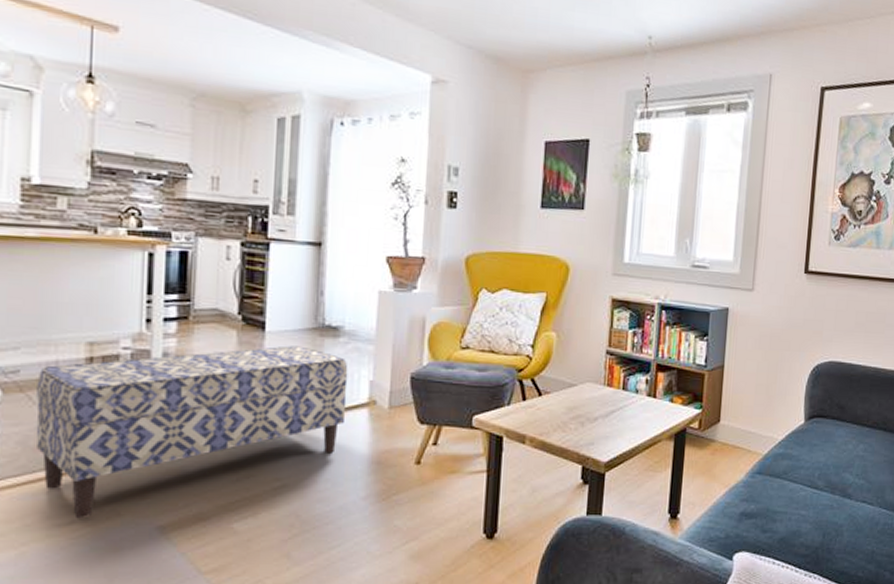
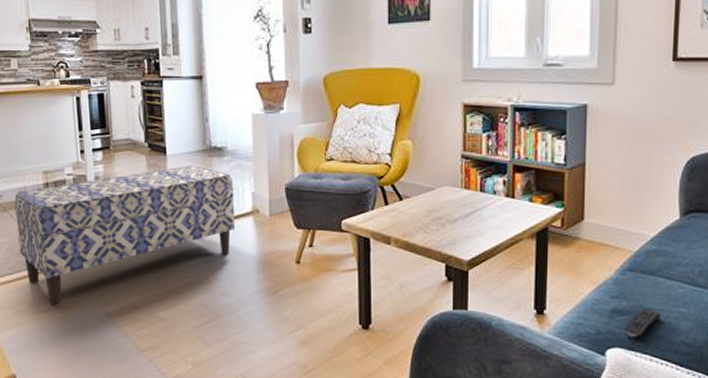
remote control: none [750,511,785,541] -> present [623,309,661,338]

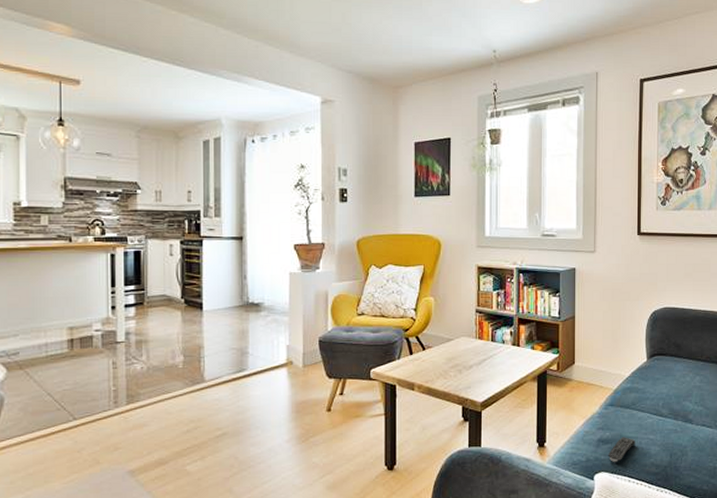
bench: present [14,166,236,307] -> none [32,321,269,467]

